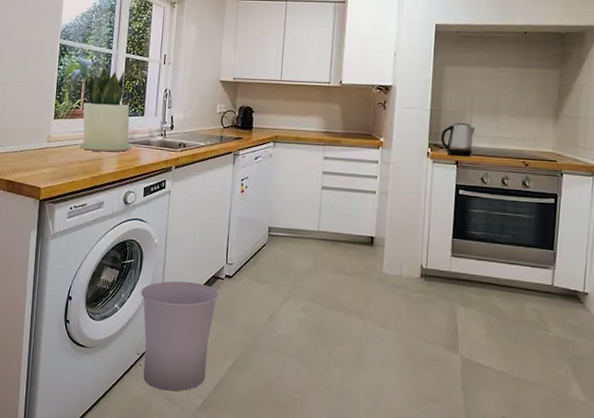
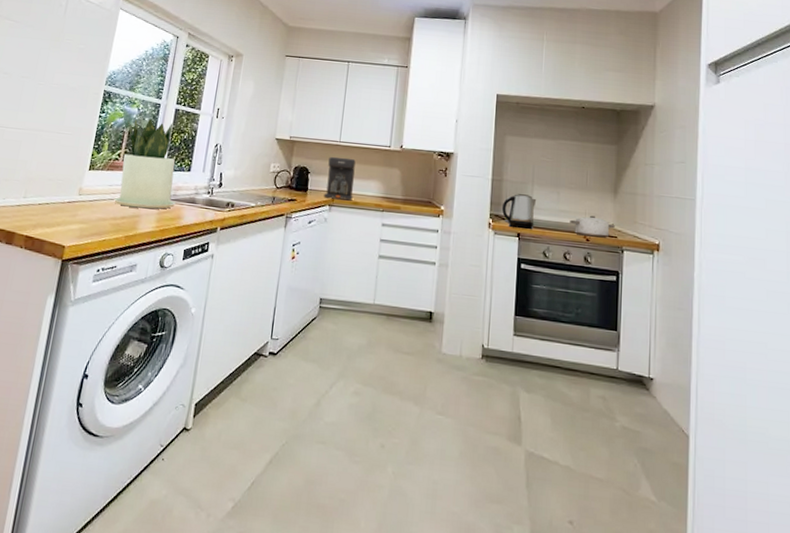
waste bin: present [141,281,219,391] -> none [165,357,261,492]
coffee maker: none [267,95,297,137] -> present [323,156,356,201]
cooking pot: none [508,141,555,163] -> present [570,215,615,238]

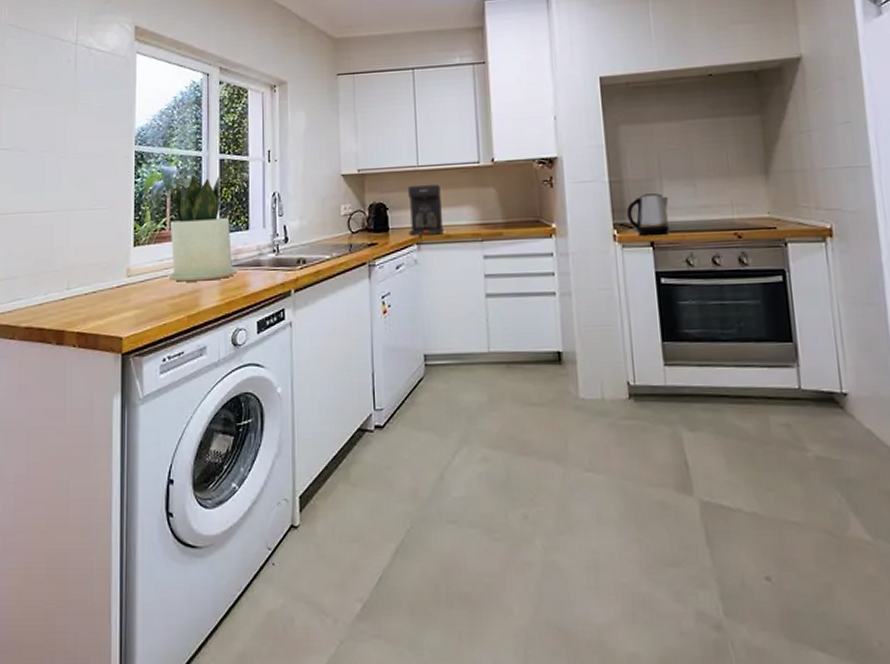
cooking pot: present [570,215,615,238] -> none [714,206,772,234]

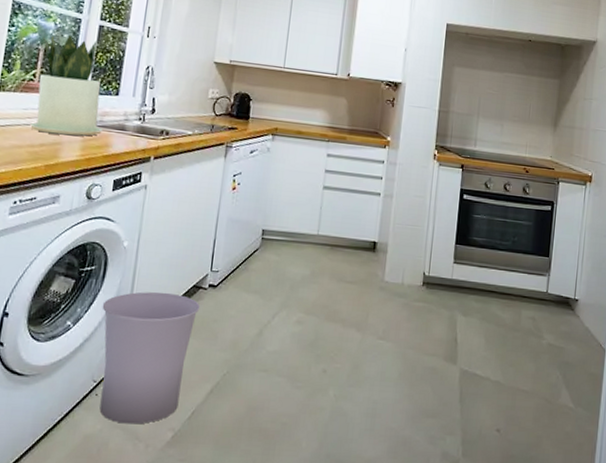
waste bin: none [265,440,369,596] -> present [99,291,201,424]
coffee maker: present [408,183,444,236] -> none [266,83,301,130]
kettle: present [626,193,671,237] -> none [447,125,481,162]

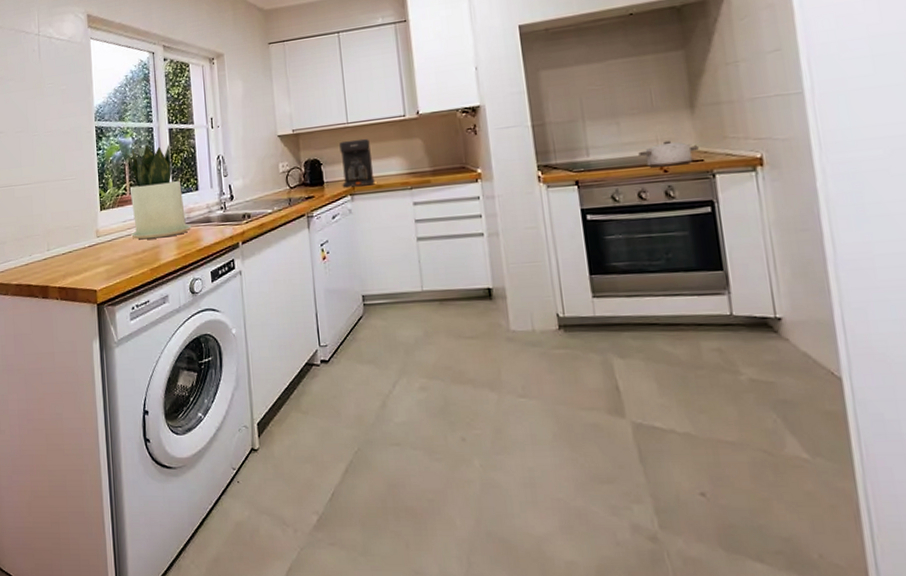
waste bin: present [99,291,201,424] -> none [225,374,317,509]
coffee maker: none [266,83,301,130] -> present [339,138,375,188]
cooking pot: none [511,147,553,170] -> present [638,140,699,168]

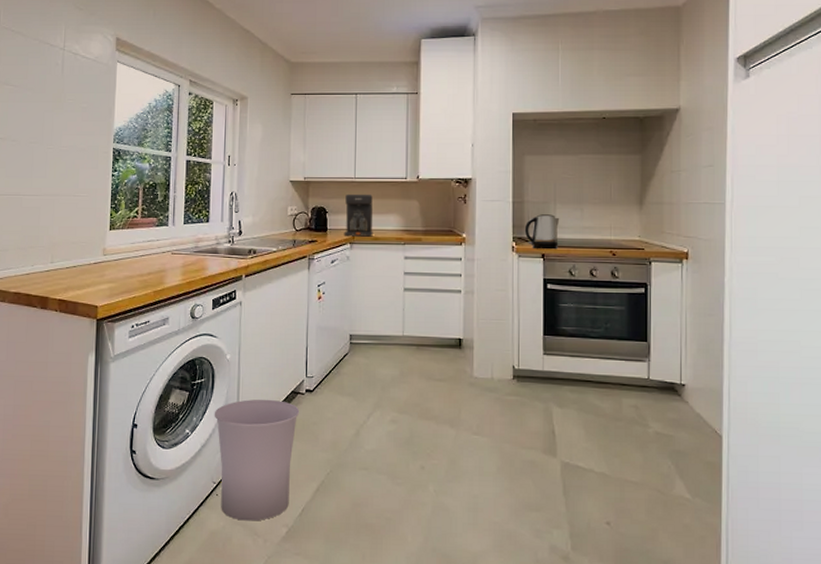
planter: present [126,144,192,240] -> none [137,172,199,263]
waste bin: none [225,374,317,509] -> present [214,399,300,521]
kettle: none [549,134,595,177] -> present [524,214,560,250]
cooking pot: present [638,140,699,168] -> none [595,229,642,252]

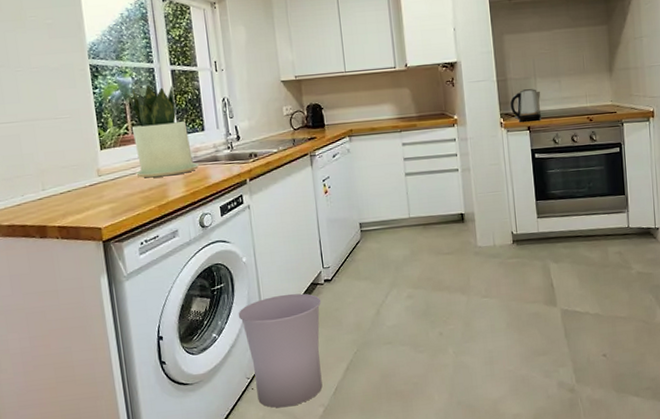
planter: none [137,172,199,263] -> present [125,85,200,178]
coffee maker: present [343,193,373,237] -> none [338,86,370,130]

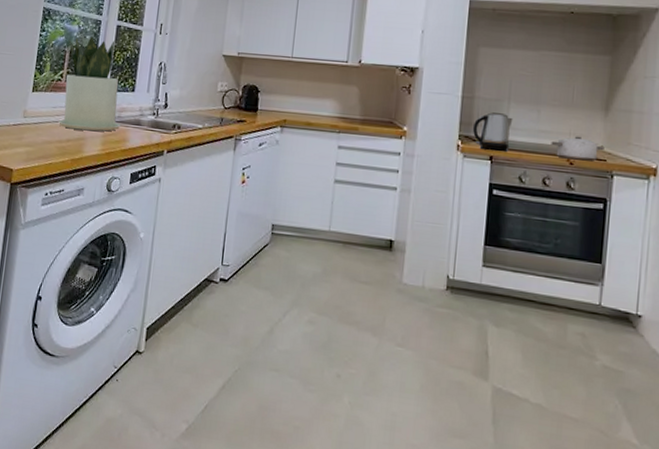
waste bin: present [238,293,323,408] -> none [120,282,212,413]
cooking pot: none [573,96,614,118] -> present [551,136,604,162]

